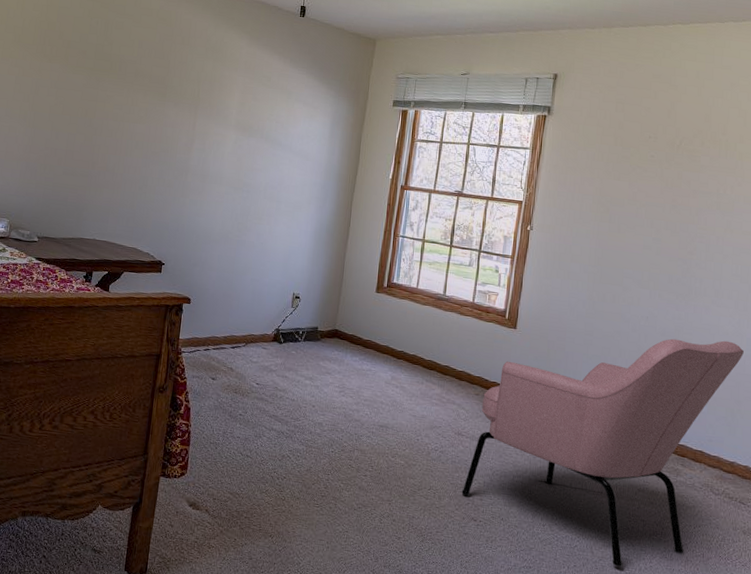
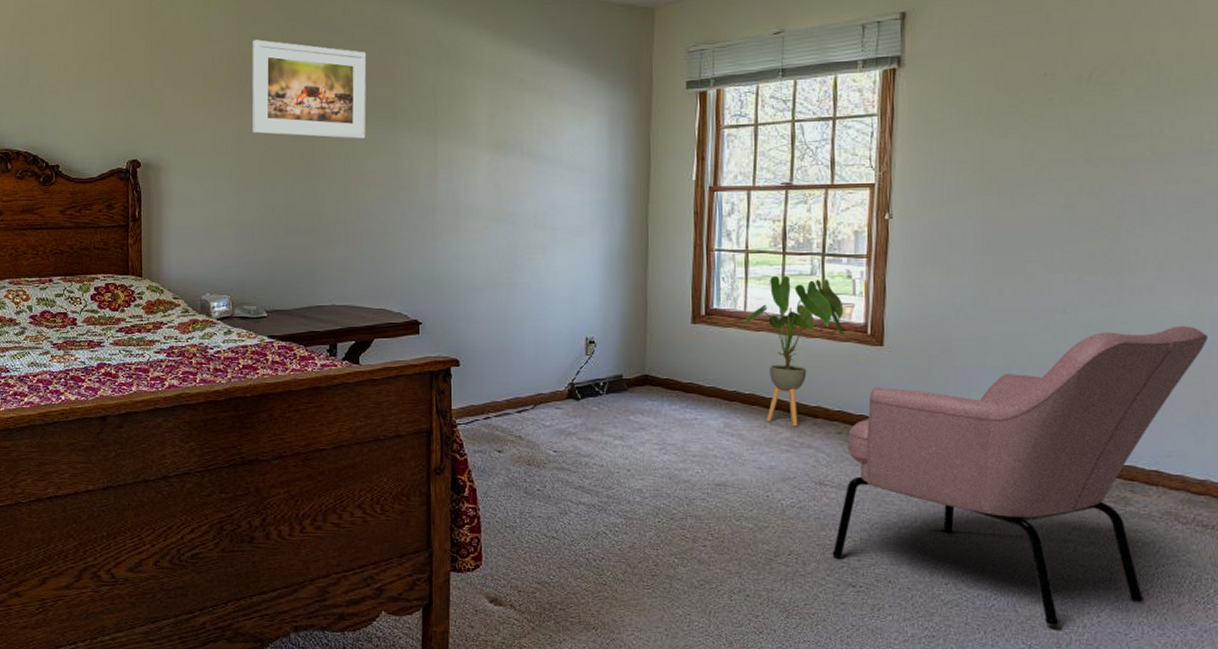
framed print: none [47,11,150,106] -> present [252,39,367,139]
house plant: none [412,263,490,386] -> present [740,275,844,427]

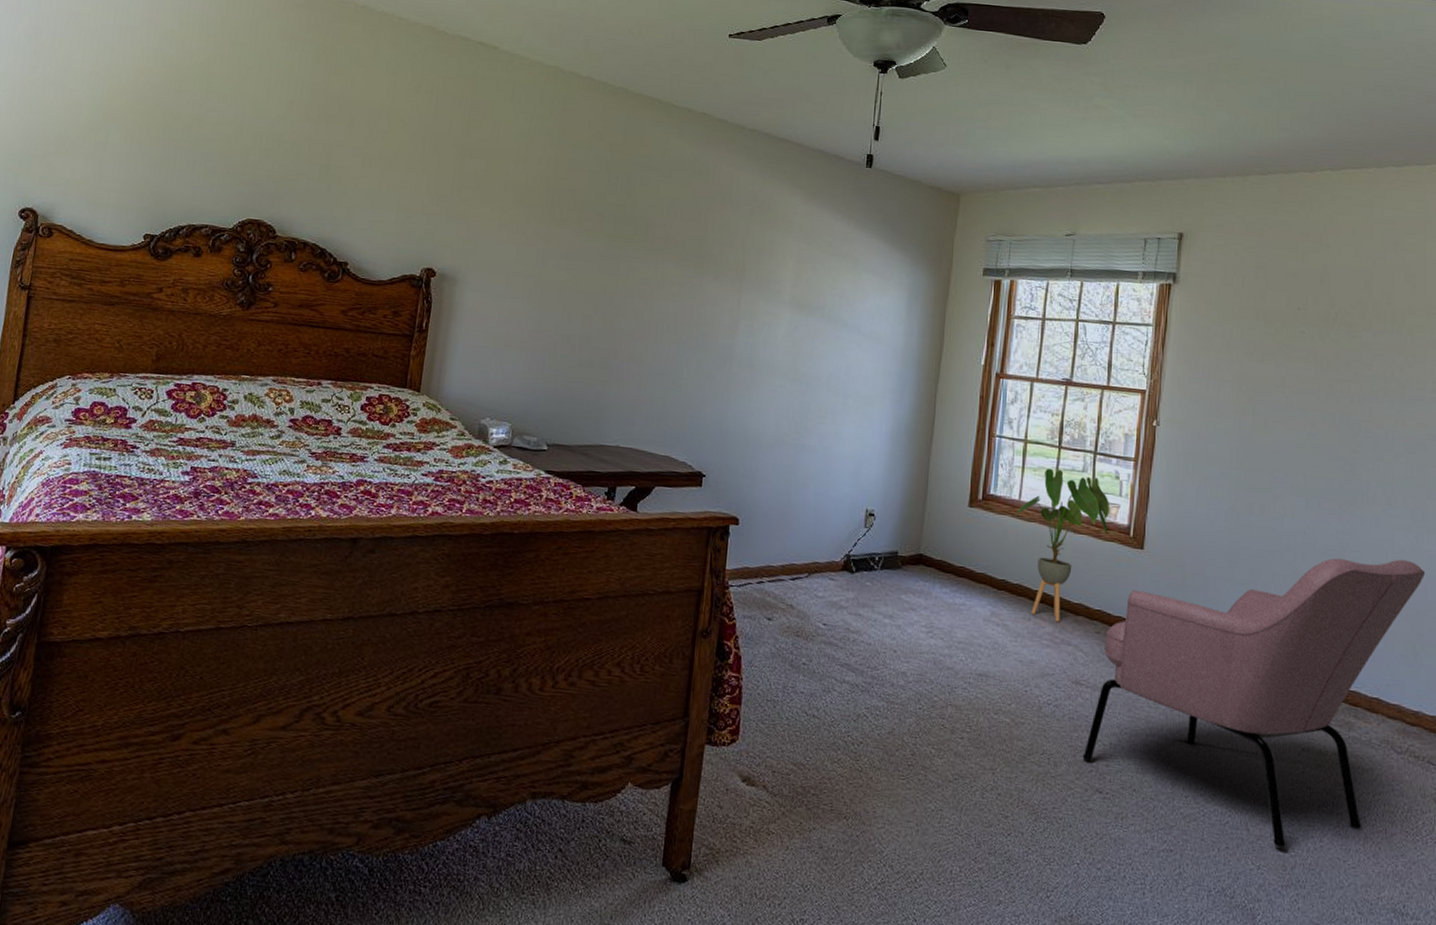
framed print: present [252,39,367,139] -> none [556,165,682,280]

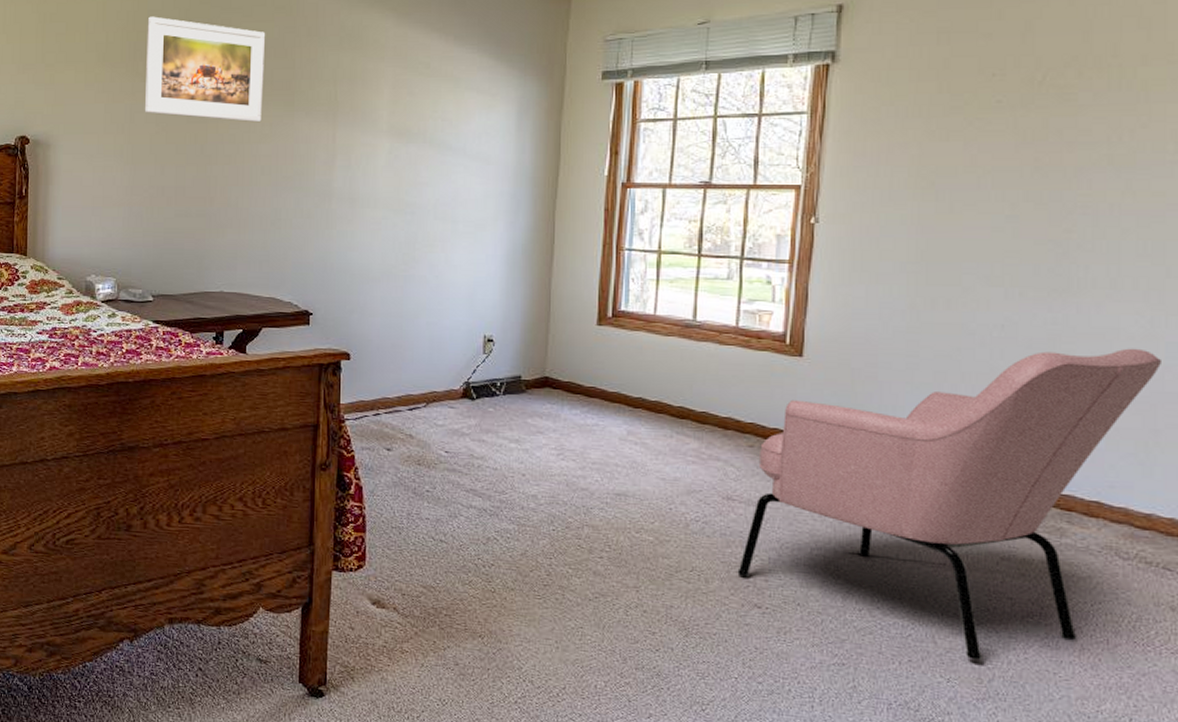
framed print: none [556,165,682,280] -> present [144,16,266,122]
house plant: present [1014,469,1110,622] -> none [649,278,762,438]

